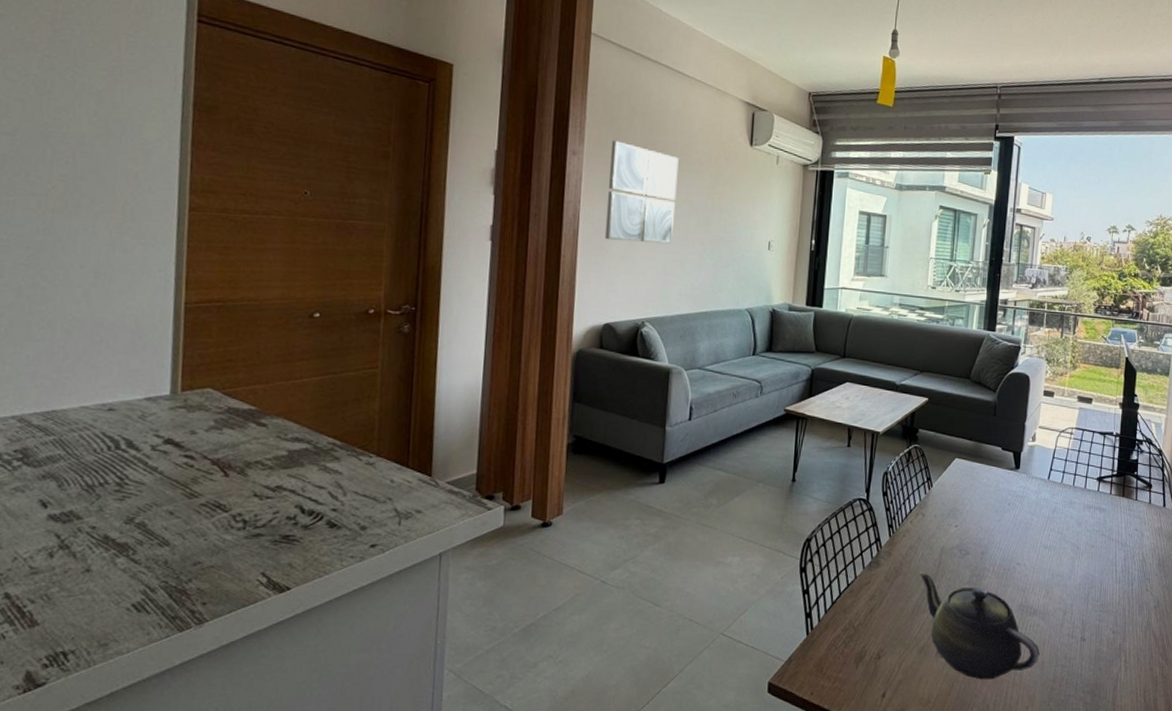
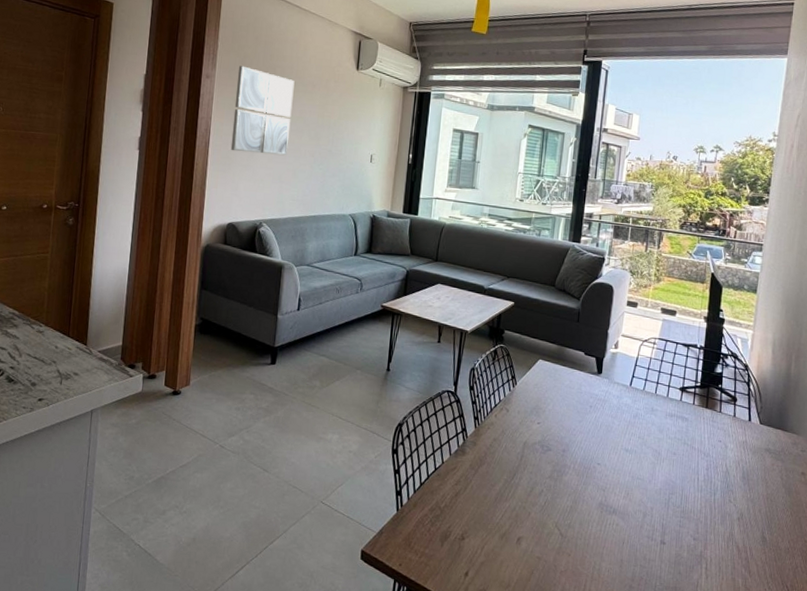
teapot: present [920,572,1040,680] -> none [503,463,619,572]

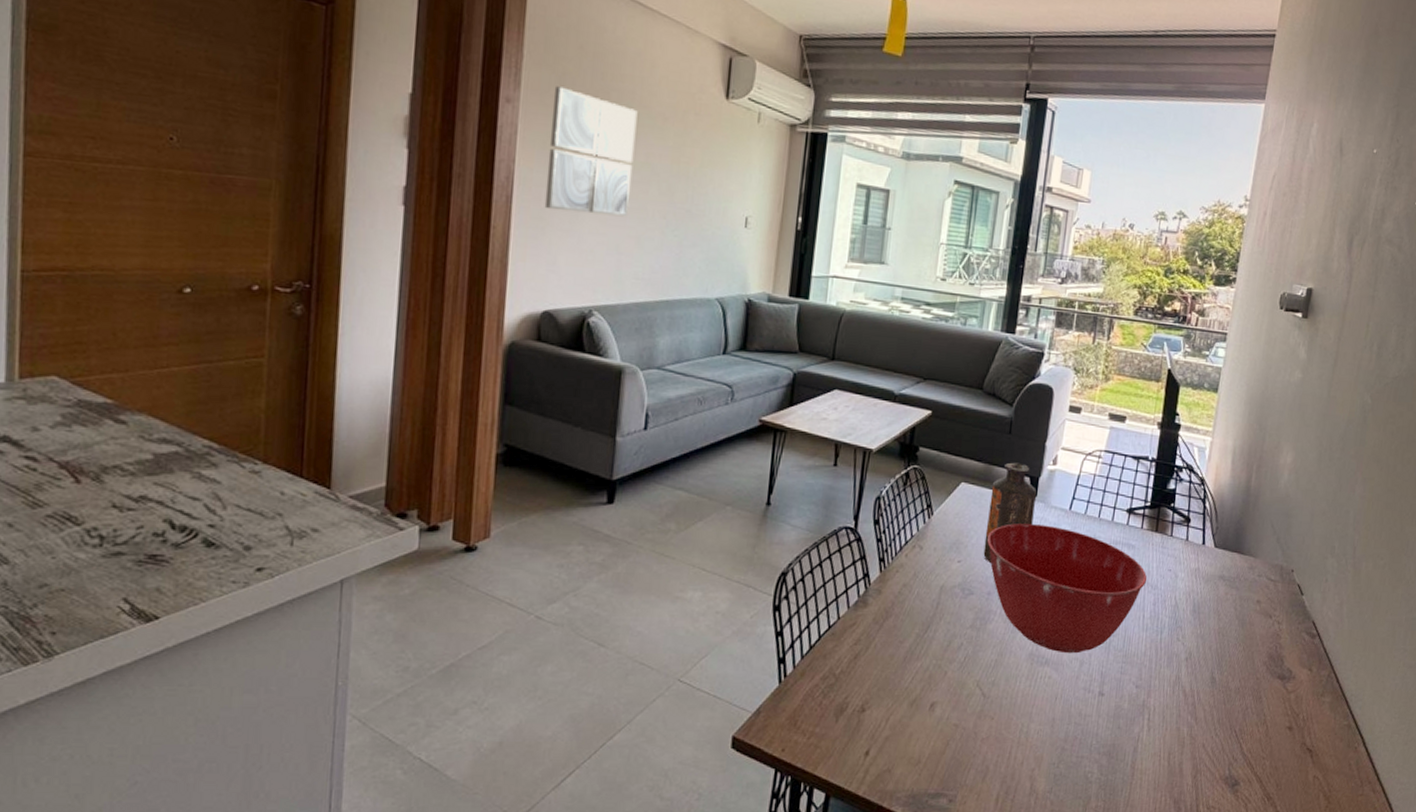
bottle: none [558,345,602,427] -> present [983,462,1037,564]
mixing bowl: none [561,395,700,506] -> present [987,523,1148,654]

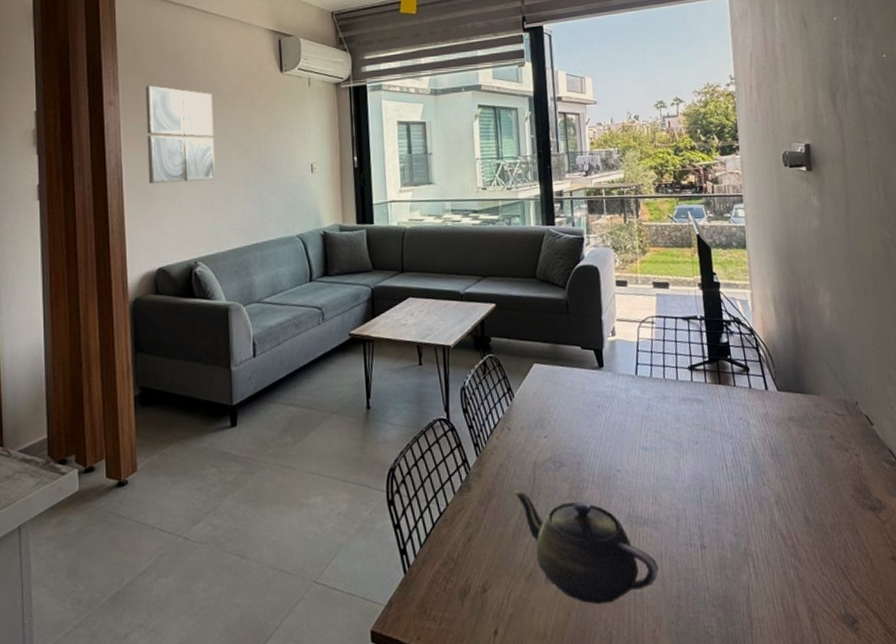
teapot: none [914,613,1051,738] -> present [515,490,658,605]
bottle: present [983,462,1037,564] -> none [561,338,605,435]
mixing bowl: present [987,523,1148,654] -> none [567,392,722,512]

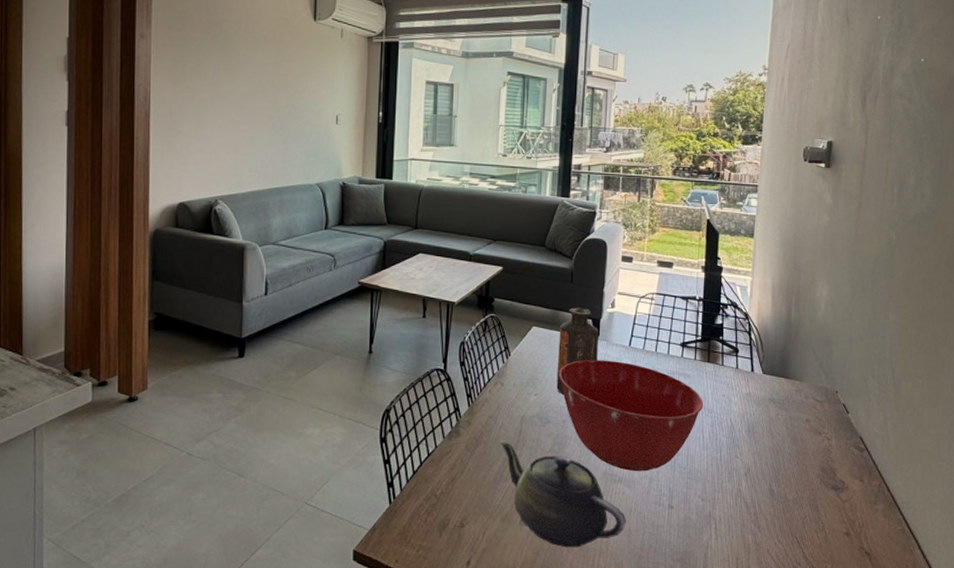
wall art: present [145,85,215,184] -> none [175,22,244,123]
bottle: none [561,338,605,435] -> present [556,307,600,396]
mixing bowl: none [567,392,722,512] -> present [559,360,704,472]

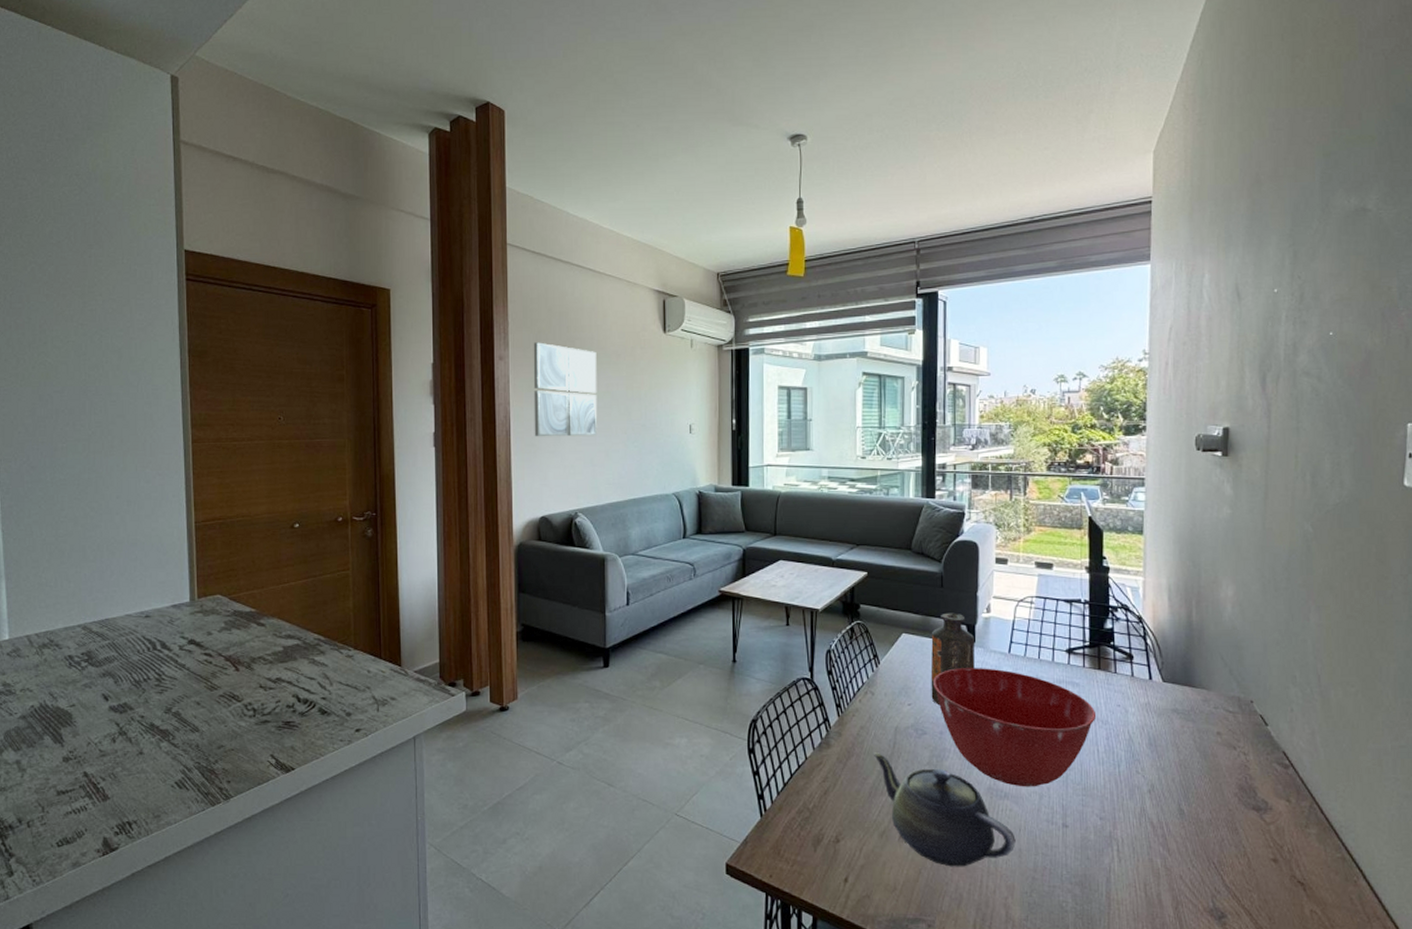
wall art: none [175,22,244,123] -> present [533,342,598,437]

